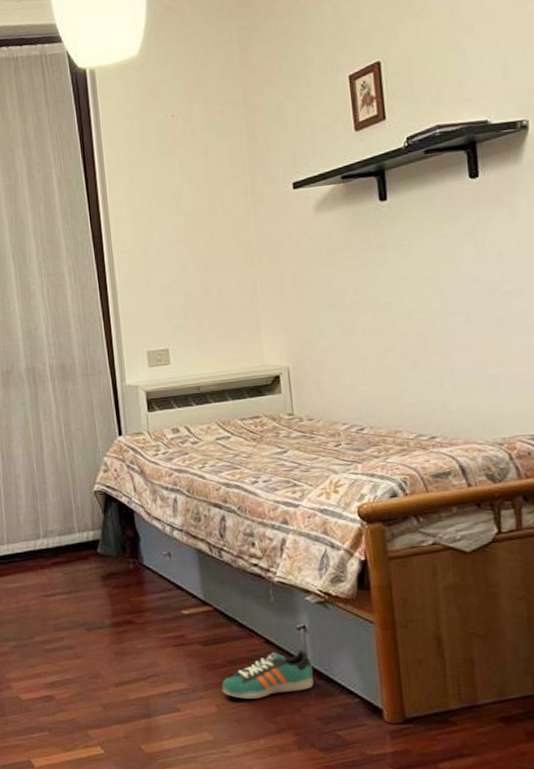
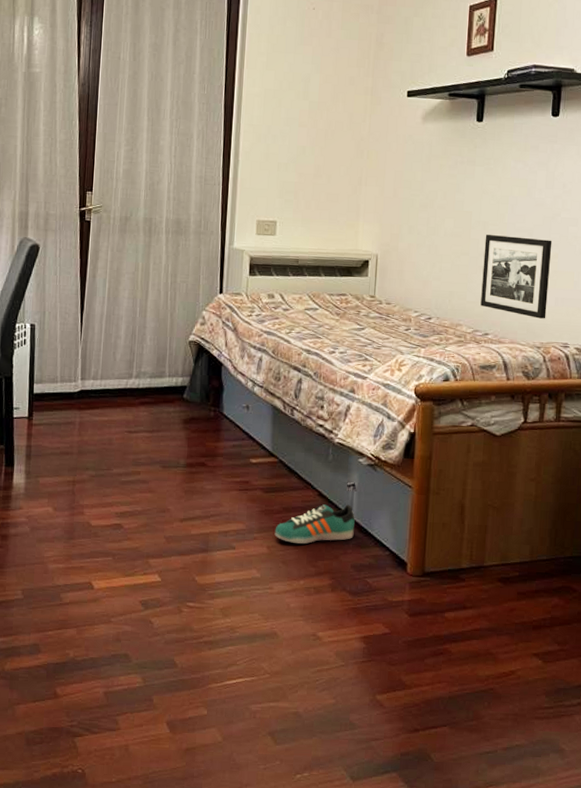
picture frame: none [412,319,504,411] -> present [480,235,552,319]

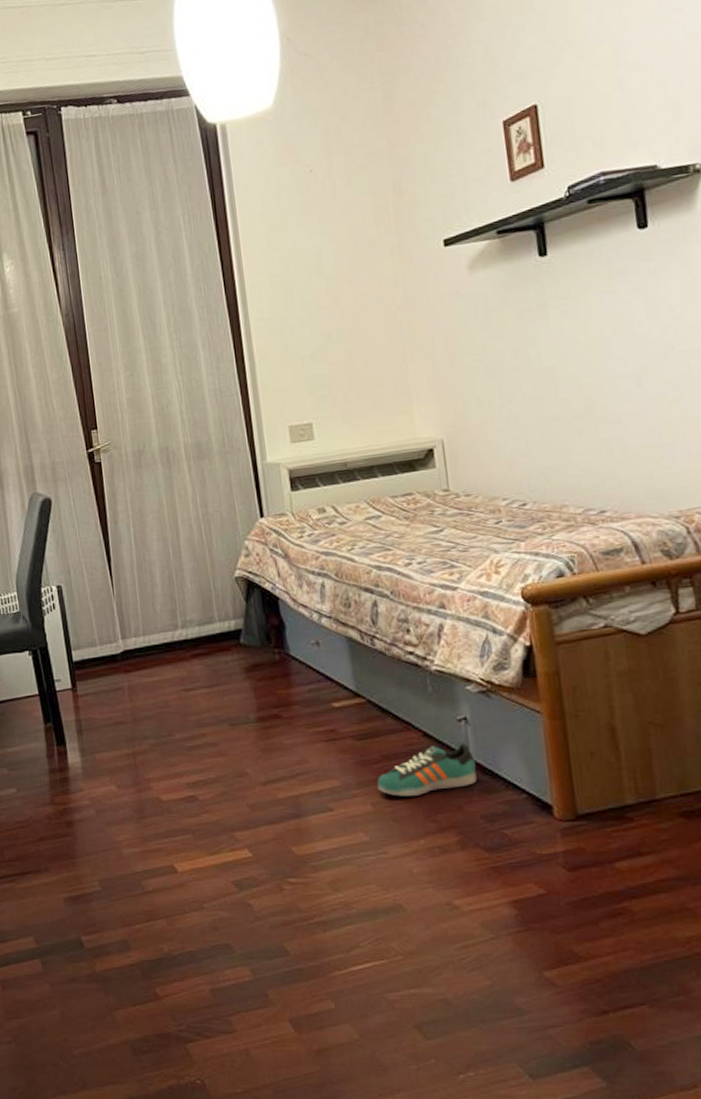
picture frame: present [480,235,552,319] -> none [577,381,680,482]

